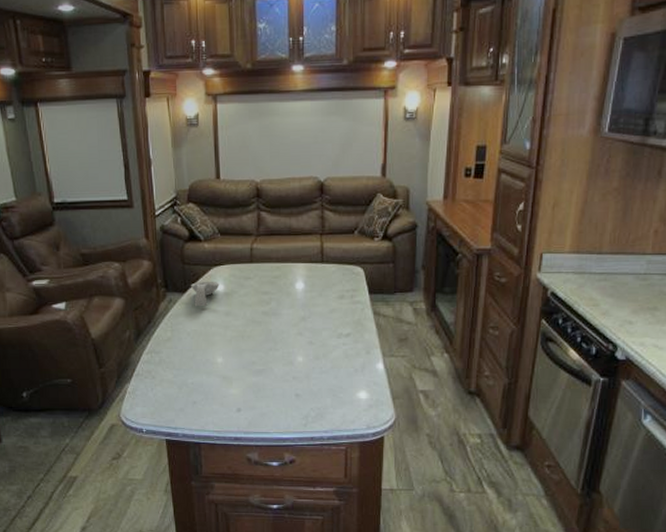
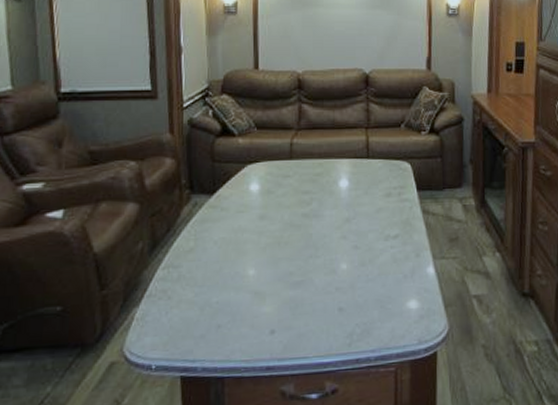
spoon rest: present [191,281,220,306] -> none [221,180,254,209]

